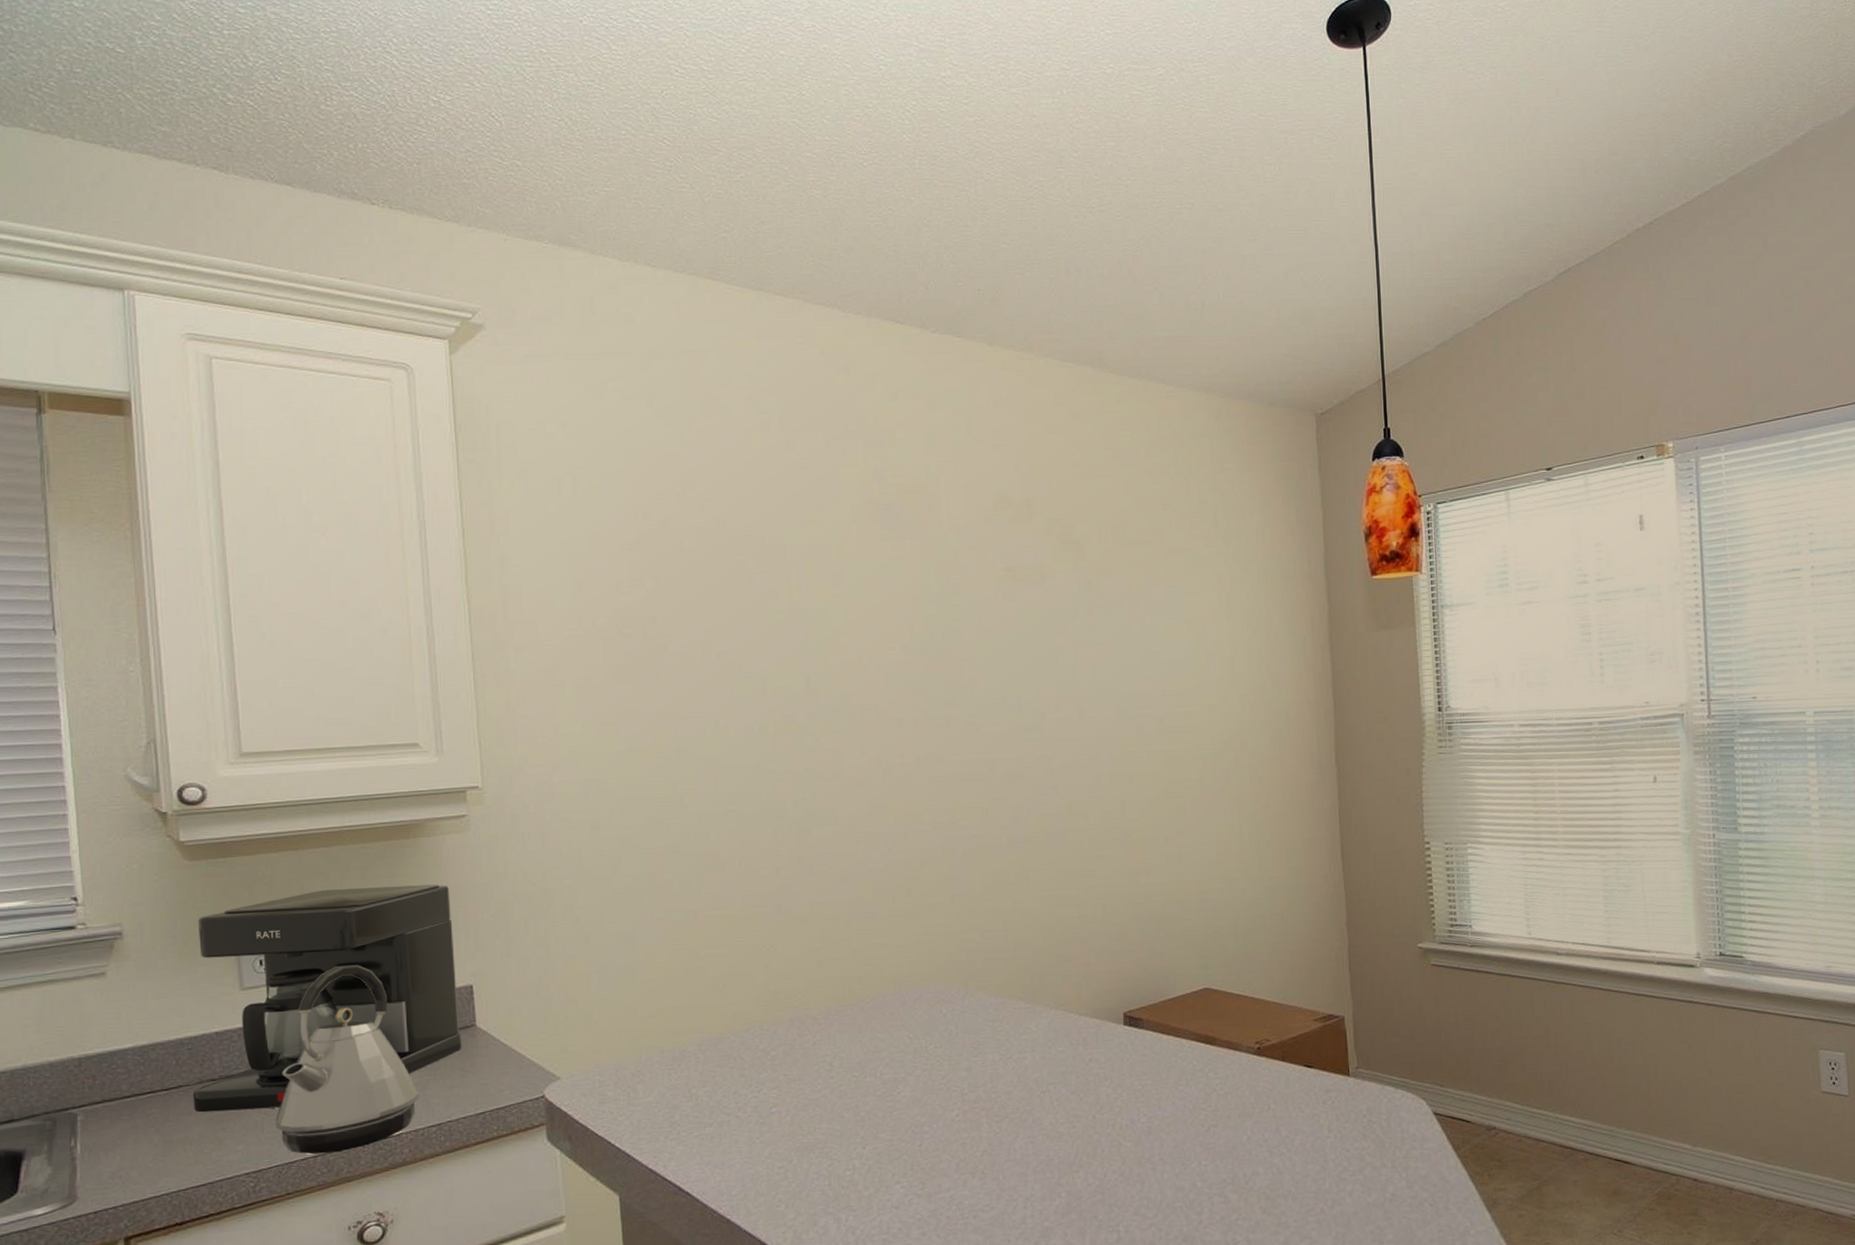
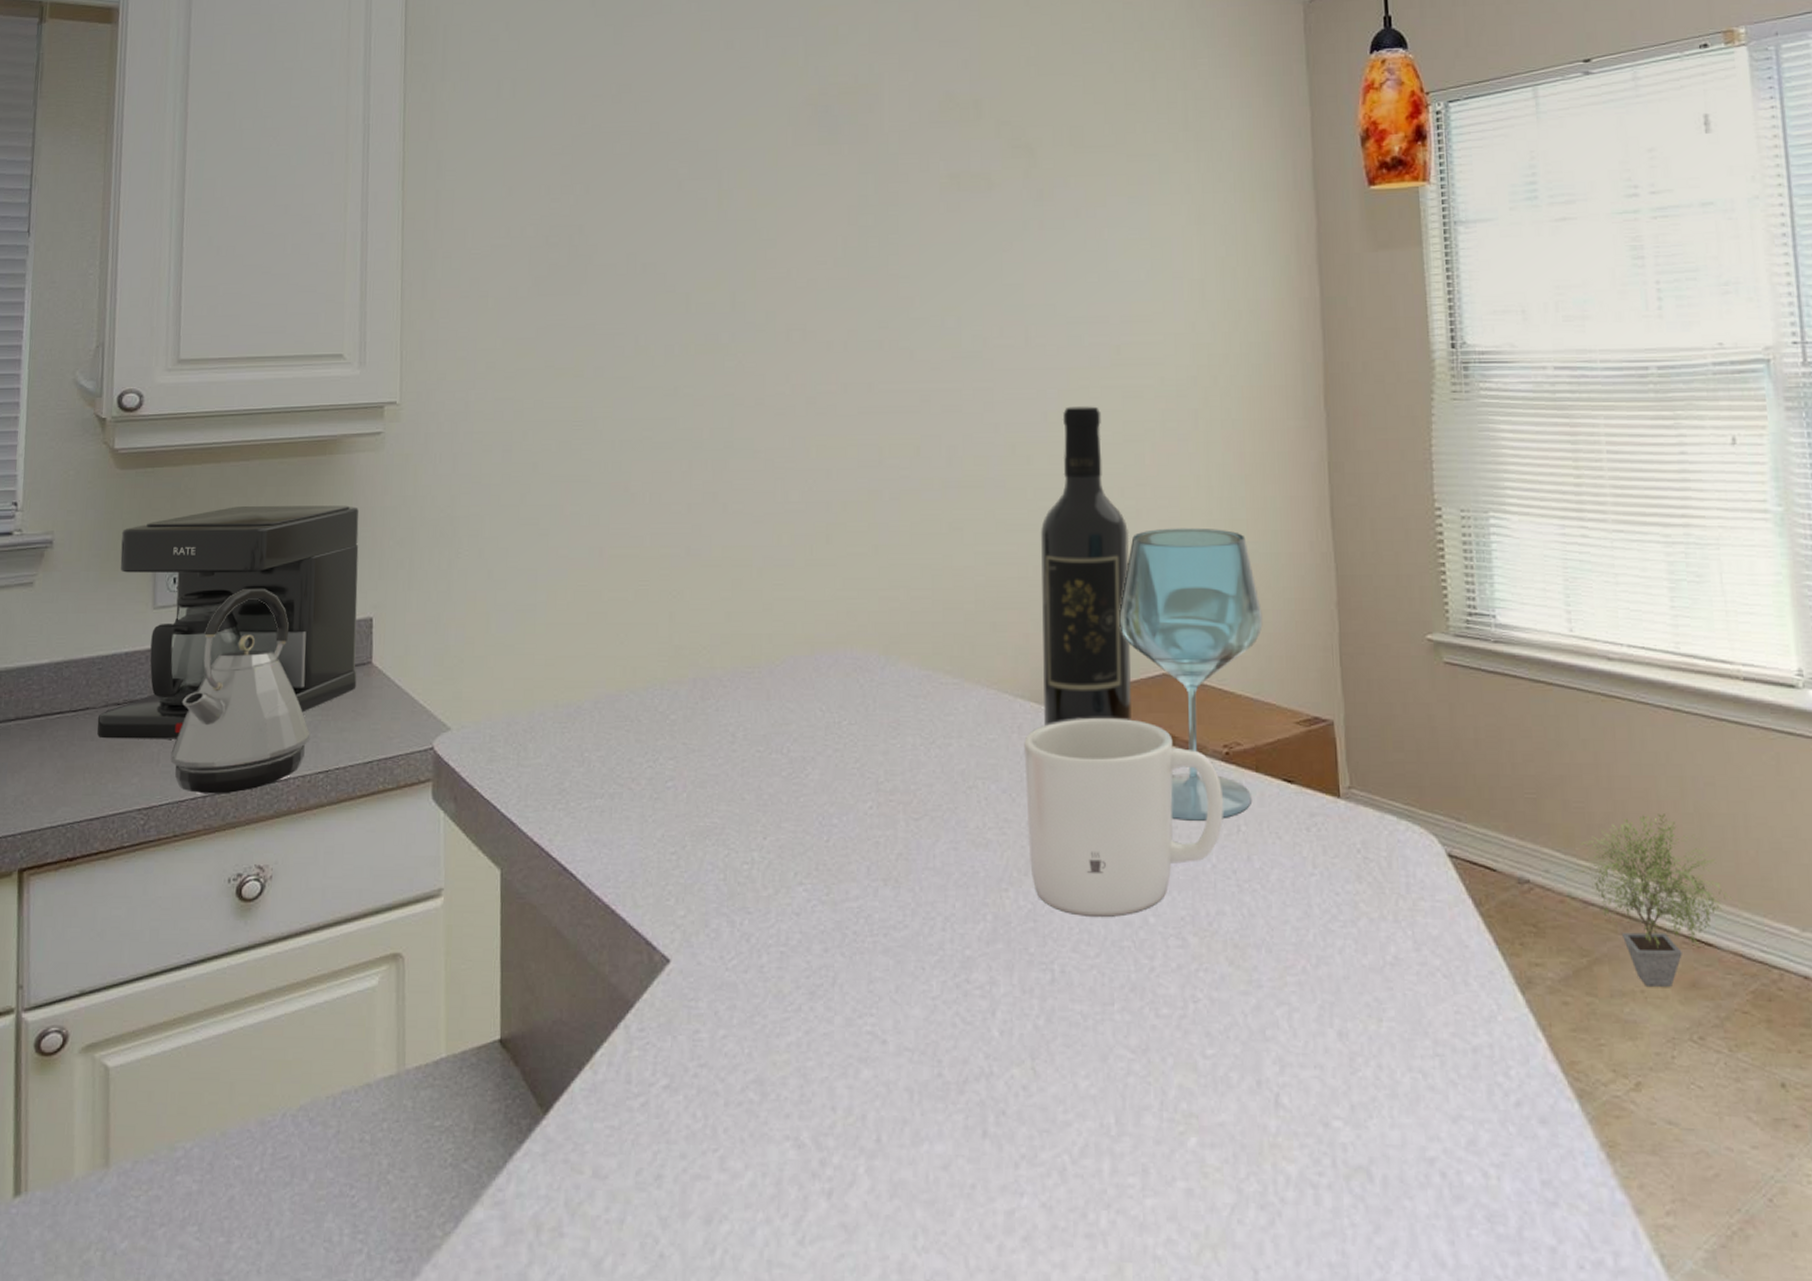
mug: none [1089,1026,1257,1187] -> present [1024,717,1224,917]
wine bottle: none [1097,769,1179,1037] -> present [1040,406,1132,726]
wine glass: none [1166,867,1287,1104] -> present [1118,528,1263,821]
potted plant: none [1533,1069,1645,1197] -> present [1579,814,1733,987]

